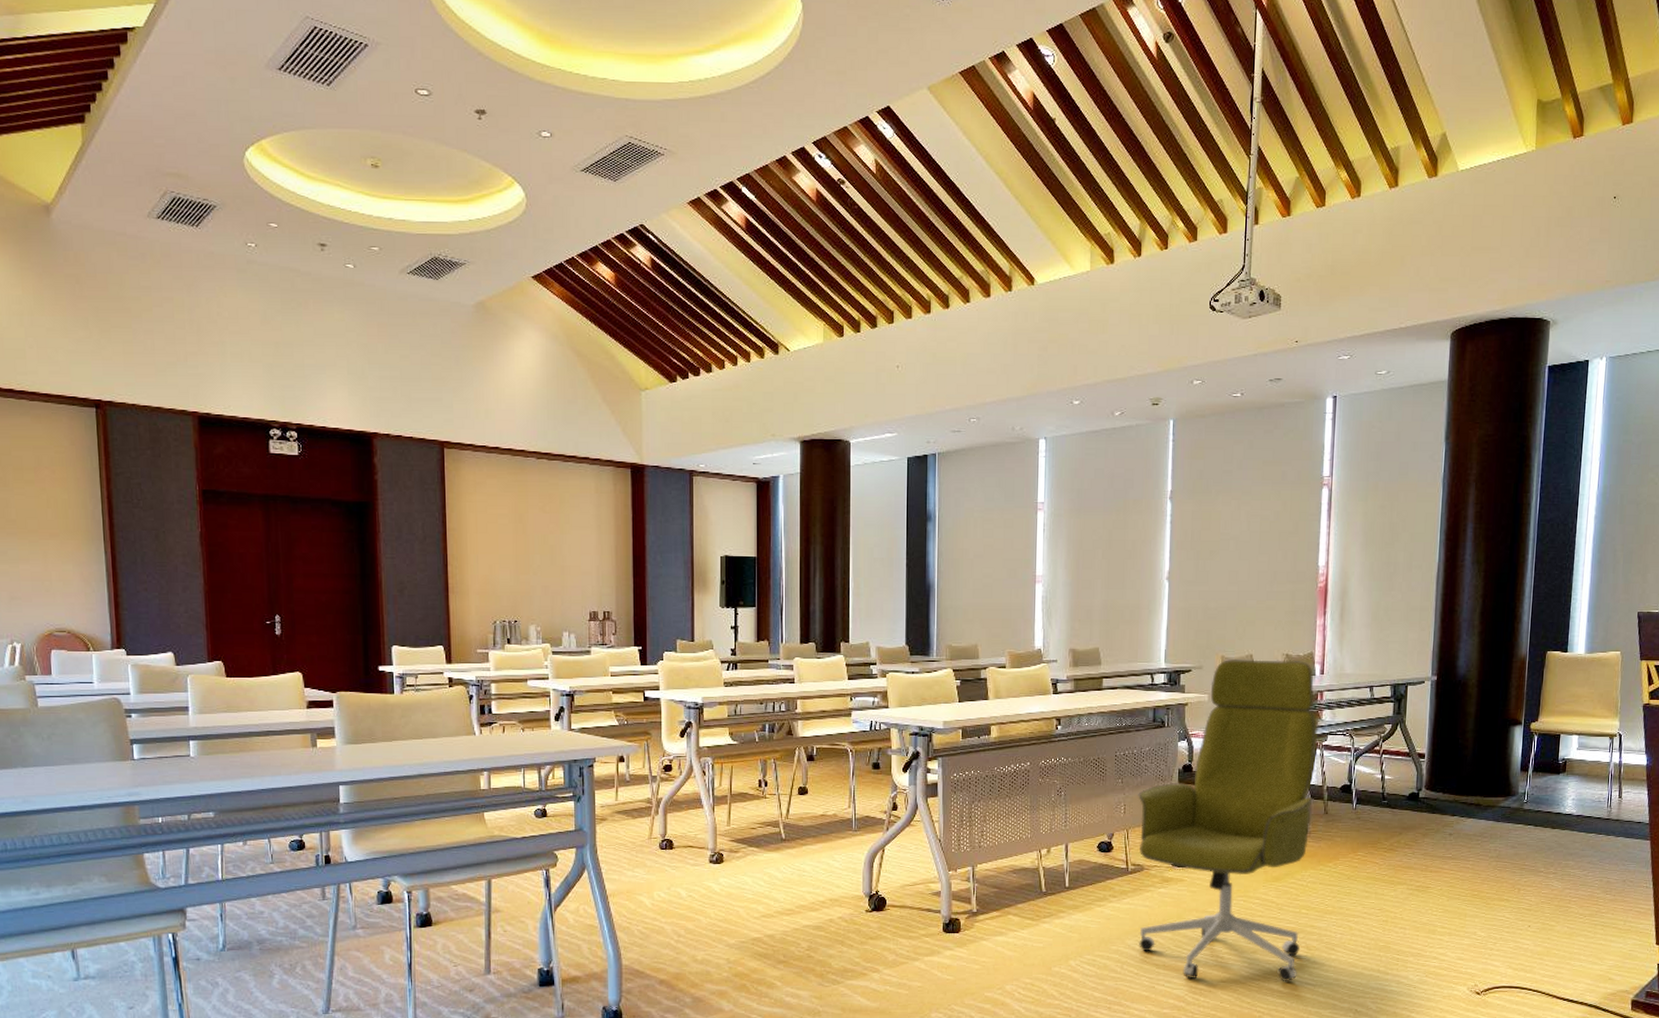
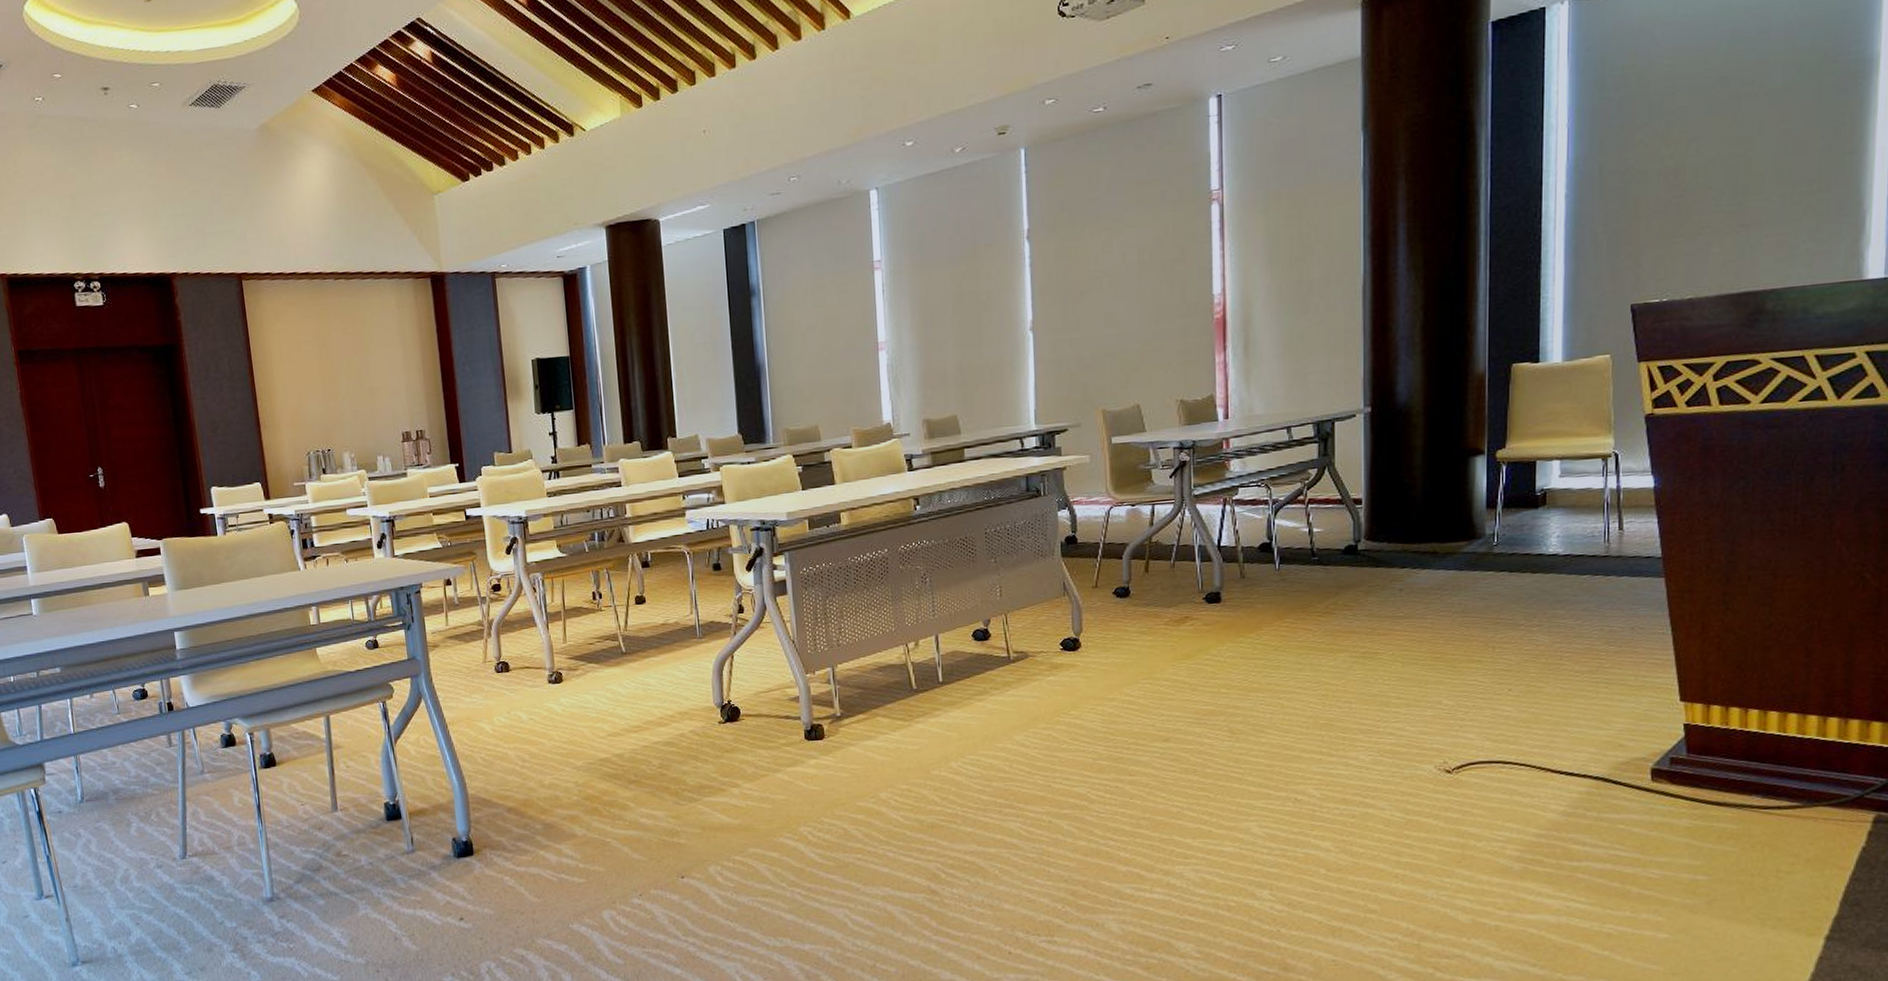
office chair: present [1138,659,1319,981] -> none [1015,405,1227,774]

